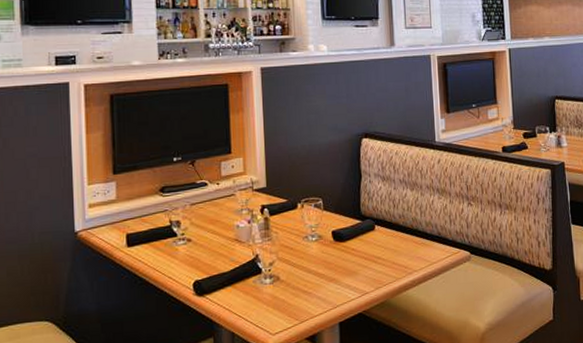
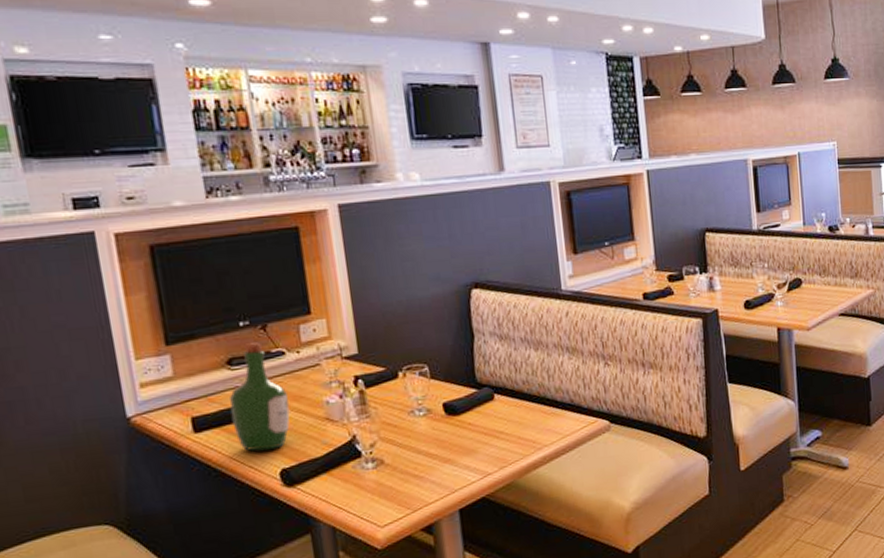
wine bottle: none [158,174,206,265] -> present [229,341,290,451]

